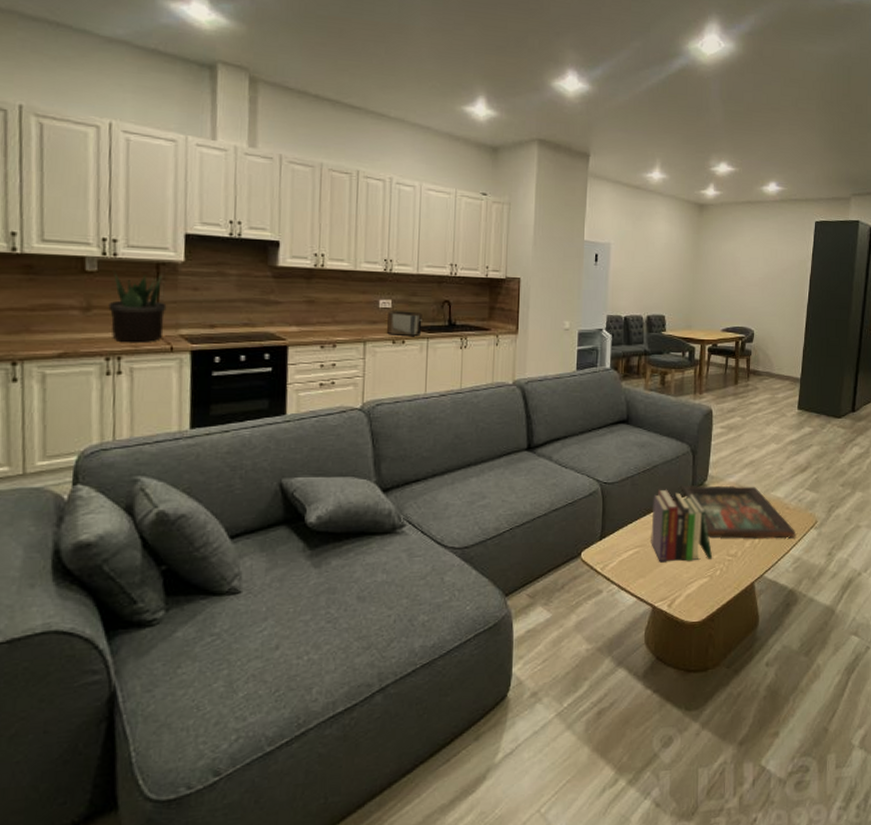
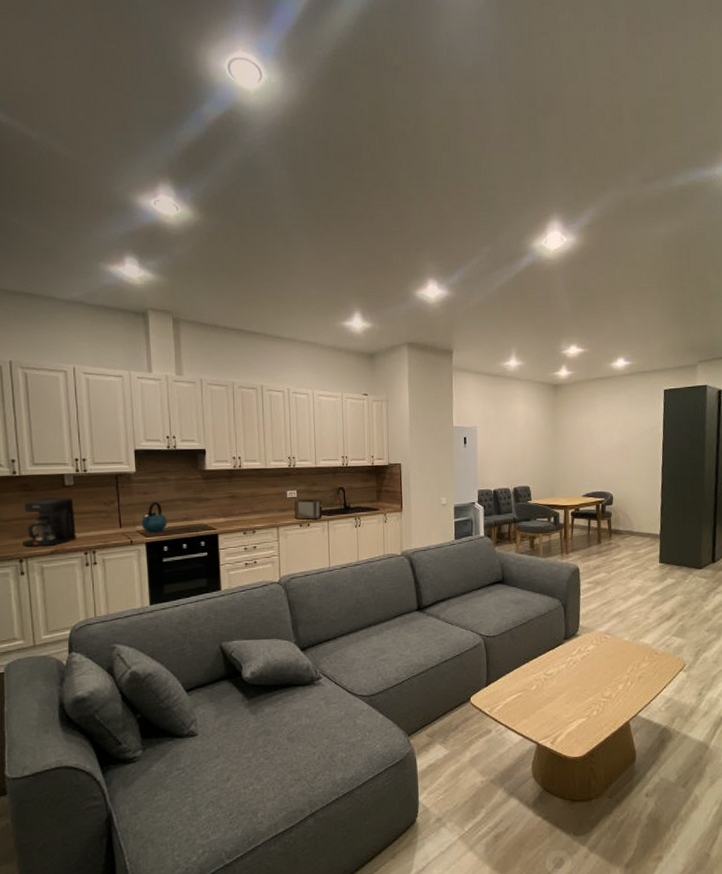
coffee maker: none [18,284,97,348] -> present [22,497,77,547]
planter: present [108,270,167,343] -> none [83,483,125,540]
kettle: none [187,300,222,338] -> present [141,501,167,532]
books: present [651,489,713,563] -> none [530,640,589,705]
decorative tray: present [680,484,795,538] -> none [555,634,665,682]

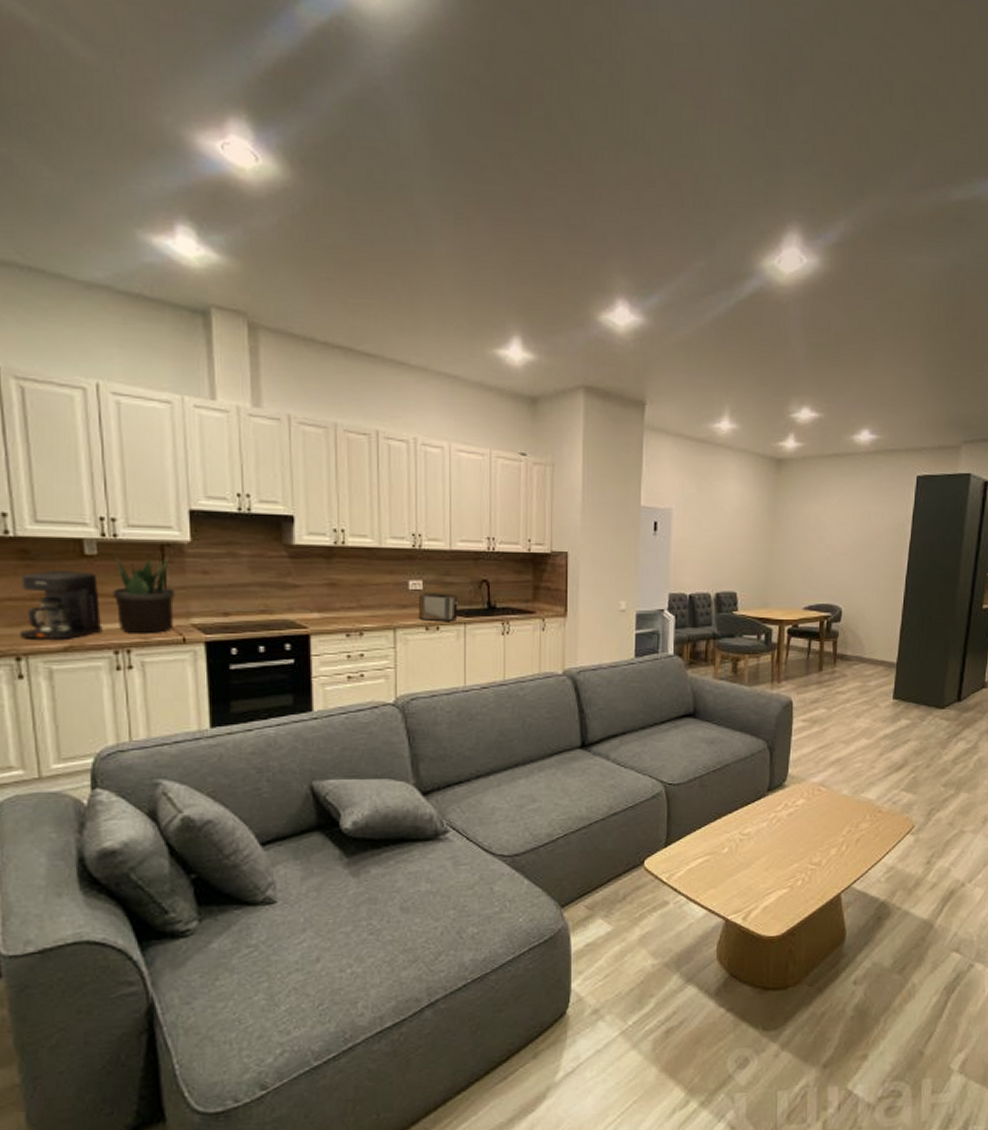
planter: none [83,483,125,540] -> present [113,553,175,635]
kettle: present [141,501,167,532] -> none [198,585,237,627]

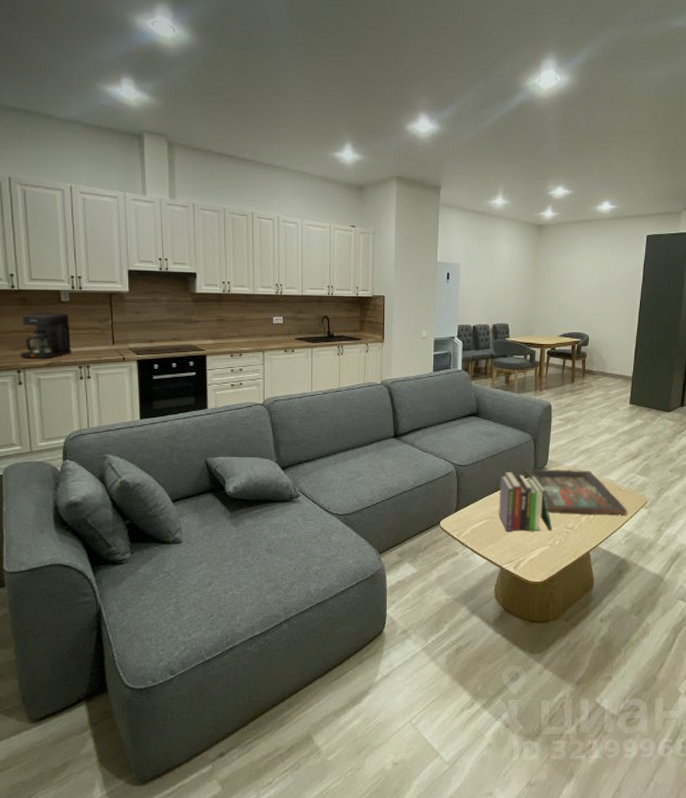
planter: present [113,553,175,635] -> none [78,300,118,355]
toaster: present [418,593,459,622] -> none [279,325,308,347]
books: none [722,790,793,872] -> present [498,471,553,532]
decorative tray: none [756,785,889,845] -> present [524,468,627,515]

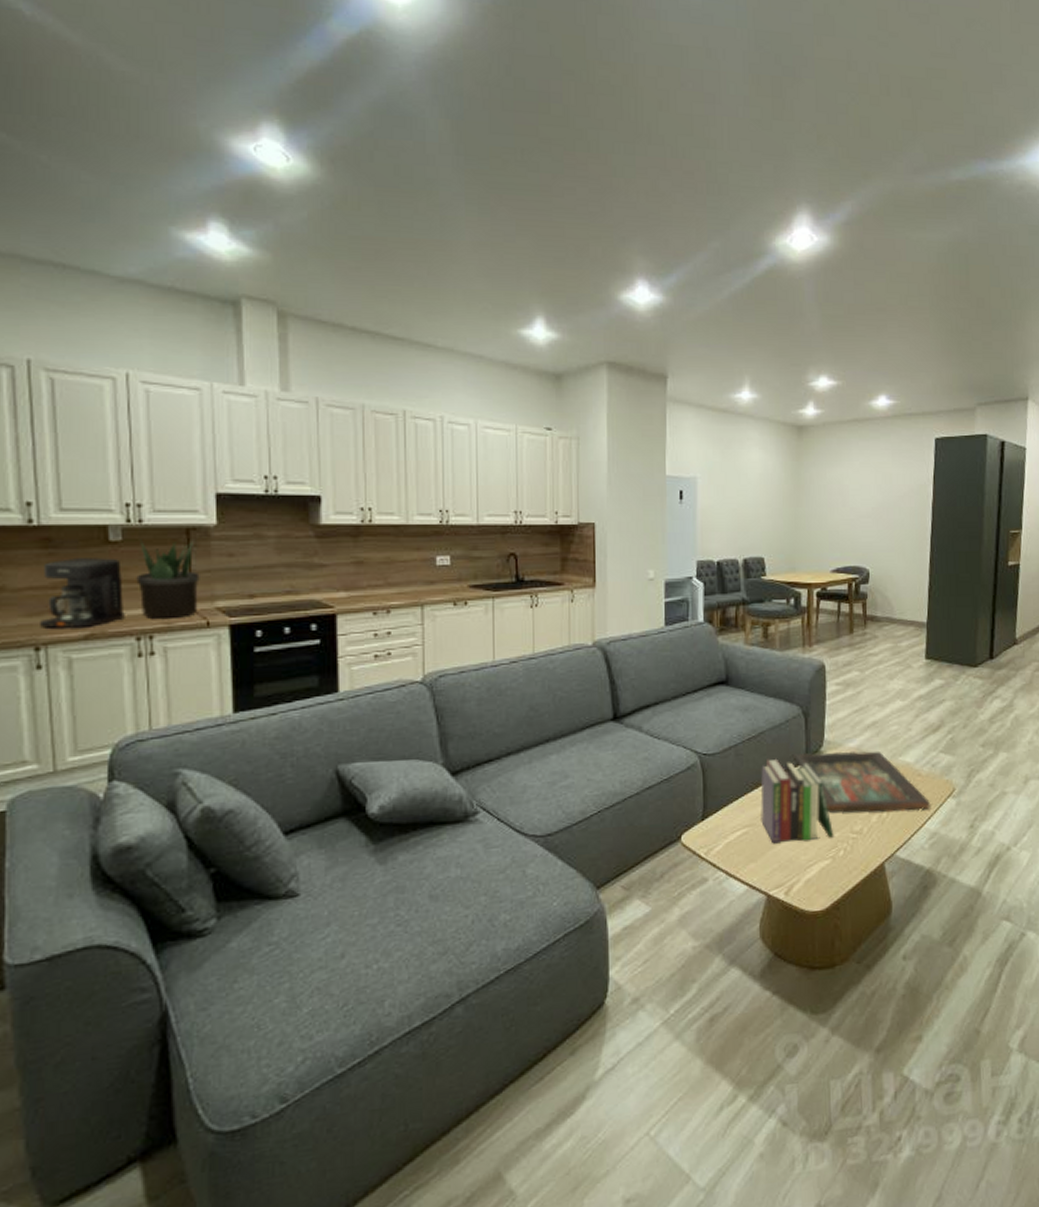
planter: none [78,300,118,355] -> present [136,539,200,620]

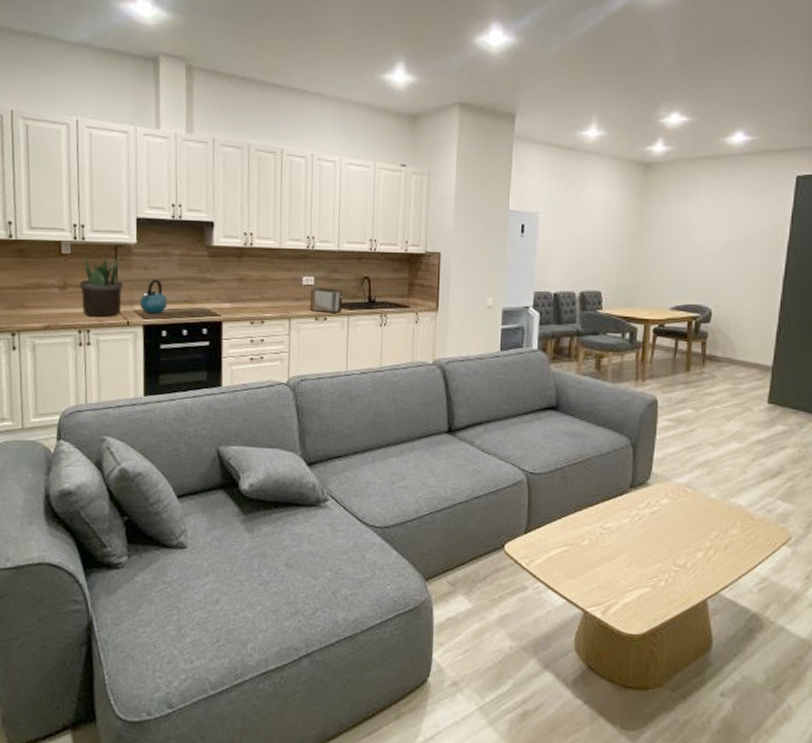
coffee maker: present [40,558,125,629] -> none [16,266,71,321]
kettle: none [223,567,262,610] -> present [139,279,168,313]
toaster: none [445,567,487,597] -> present [309,287,344,314]
books: present [760,758,834,844] -> none [582,484,656,567]
decorative tray: present [792,750,930,813] -> none [618,482,762,553]

